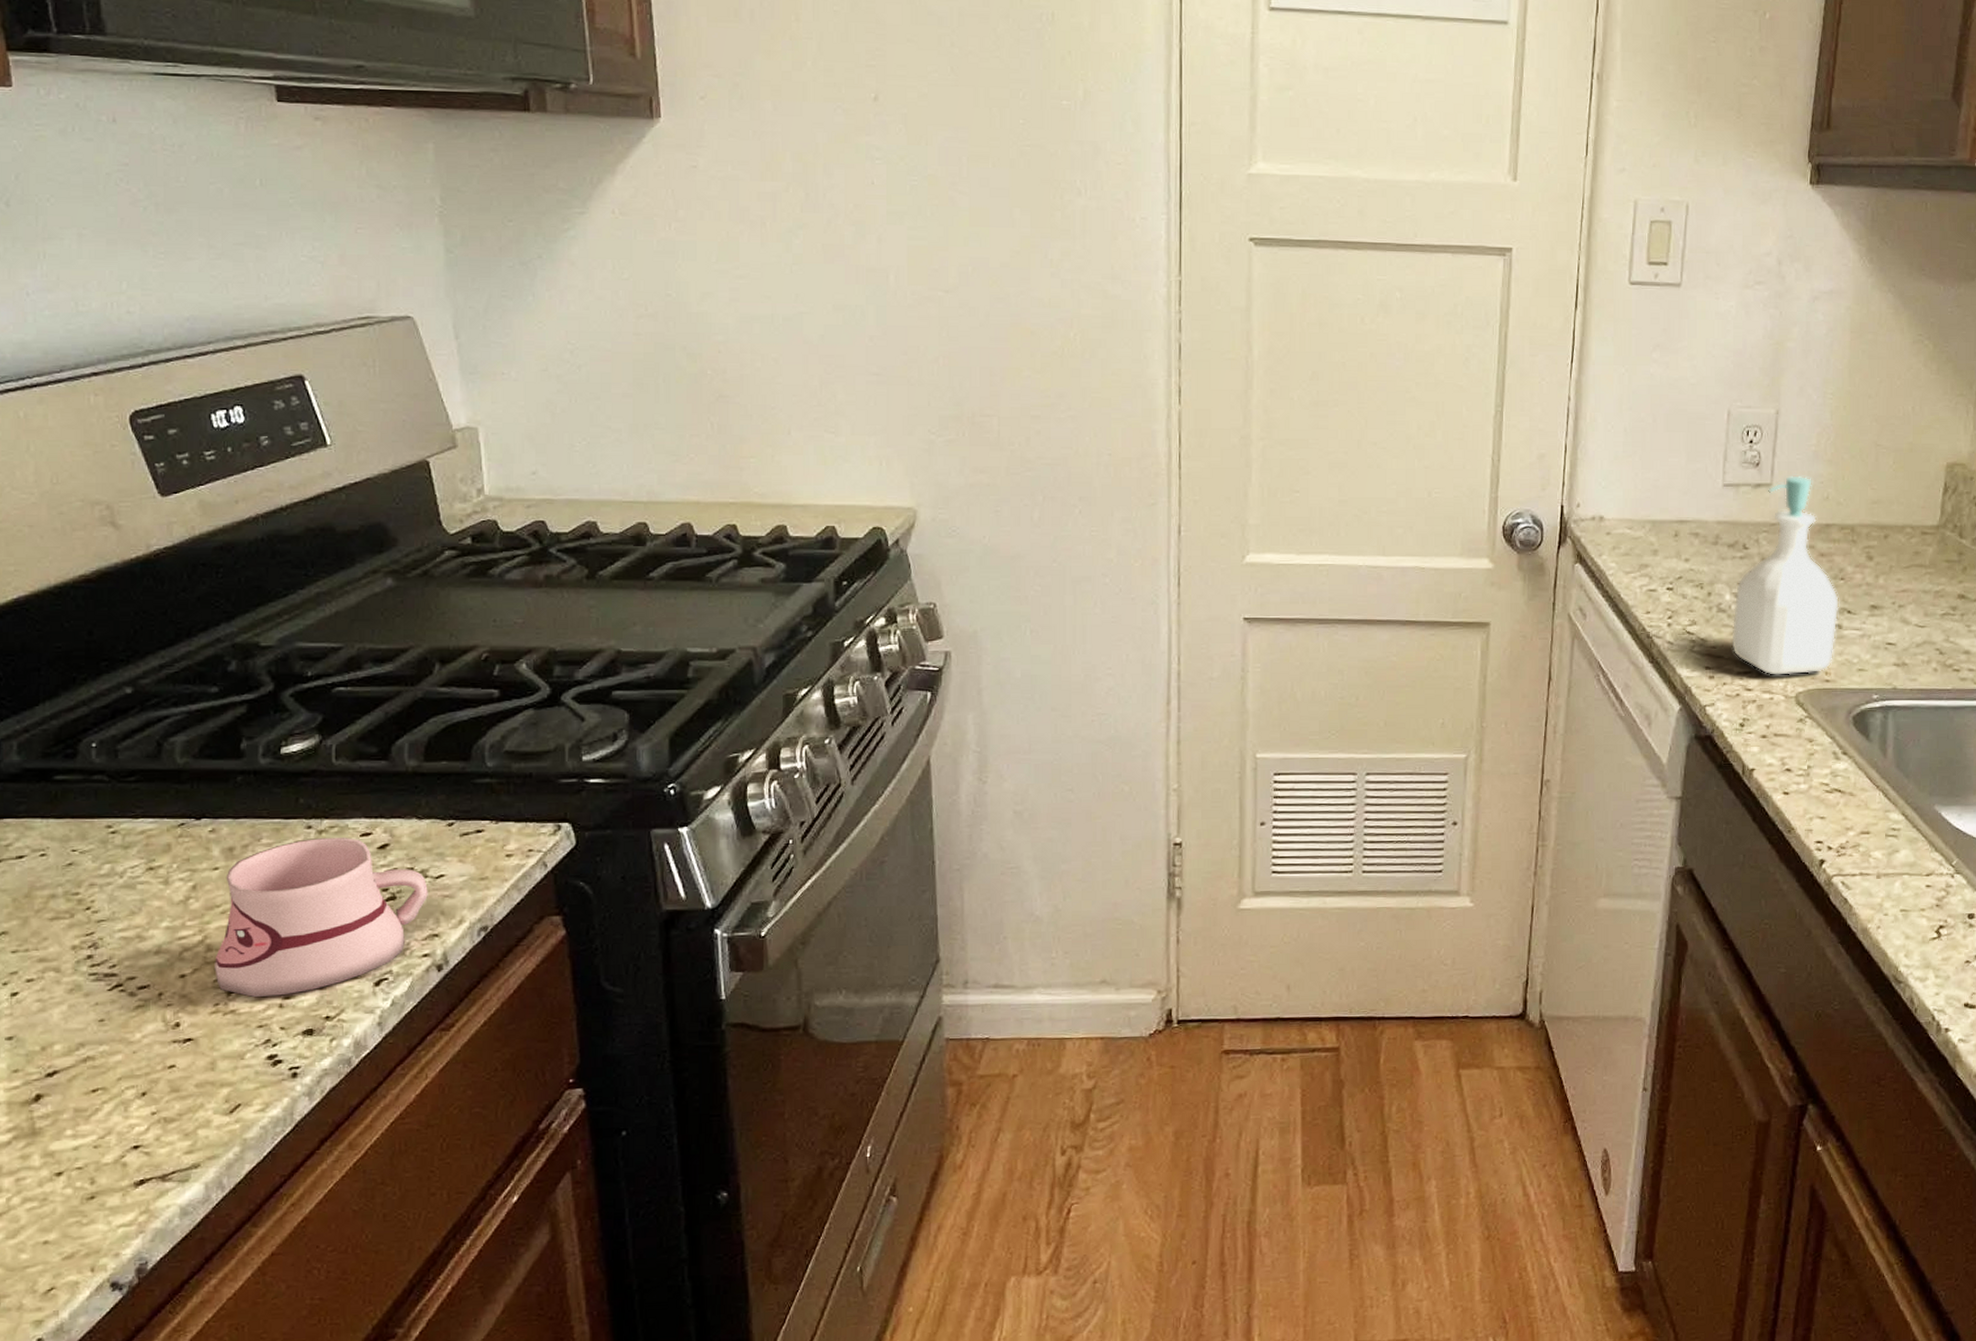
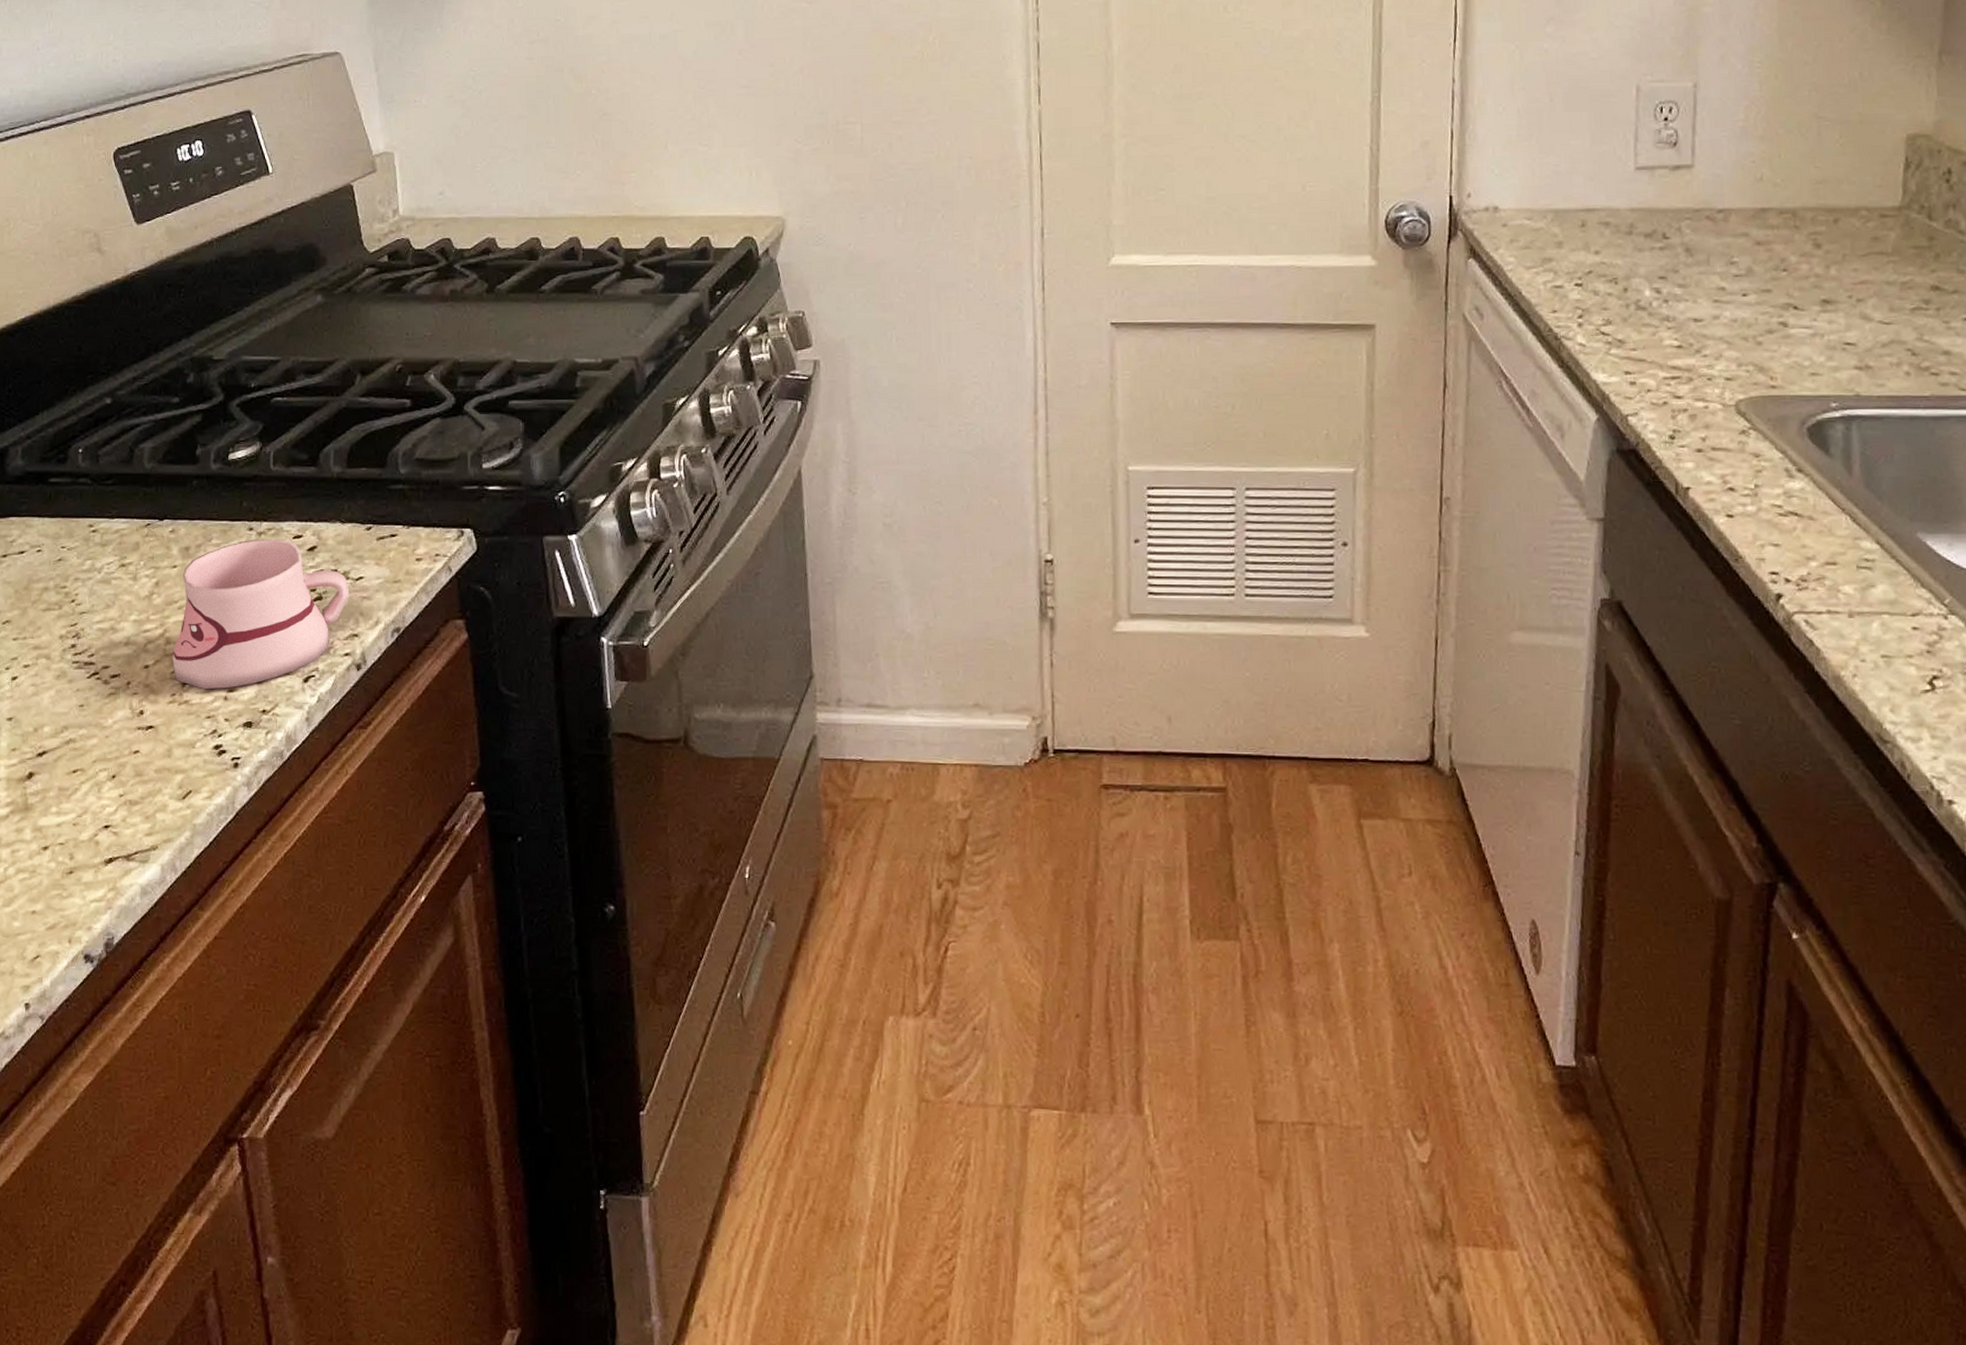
soap bottle: present [1730,475,1840,676] -> none [1653,155,1784,382]

